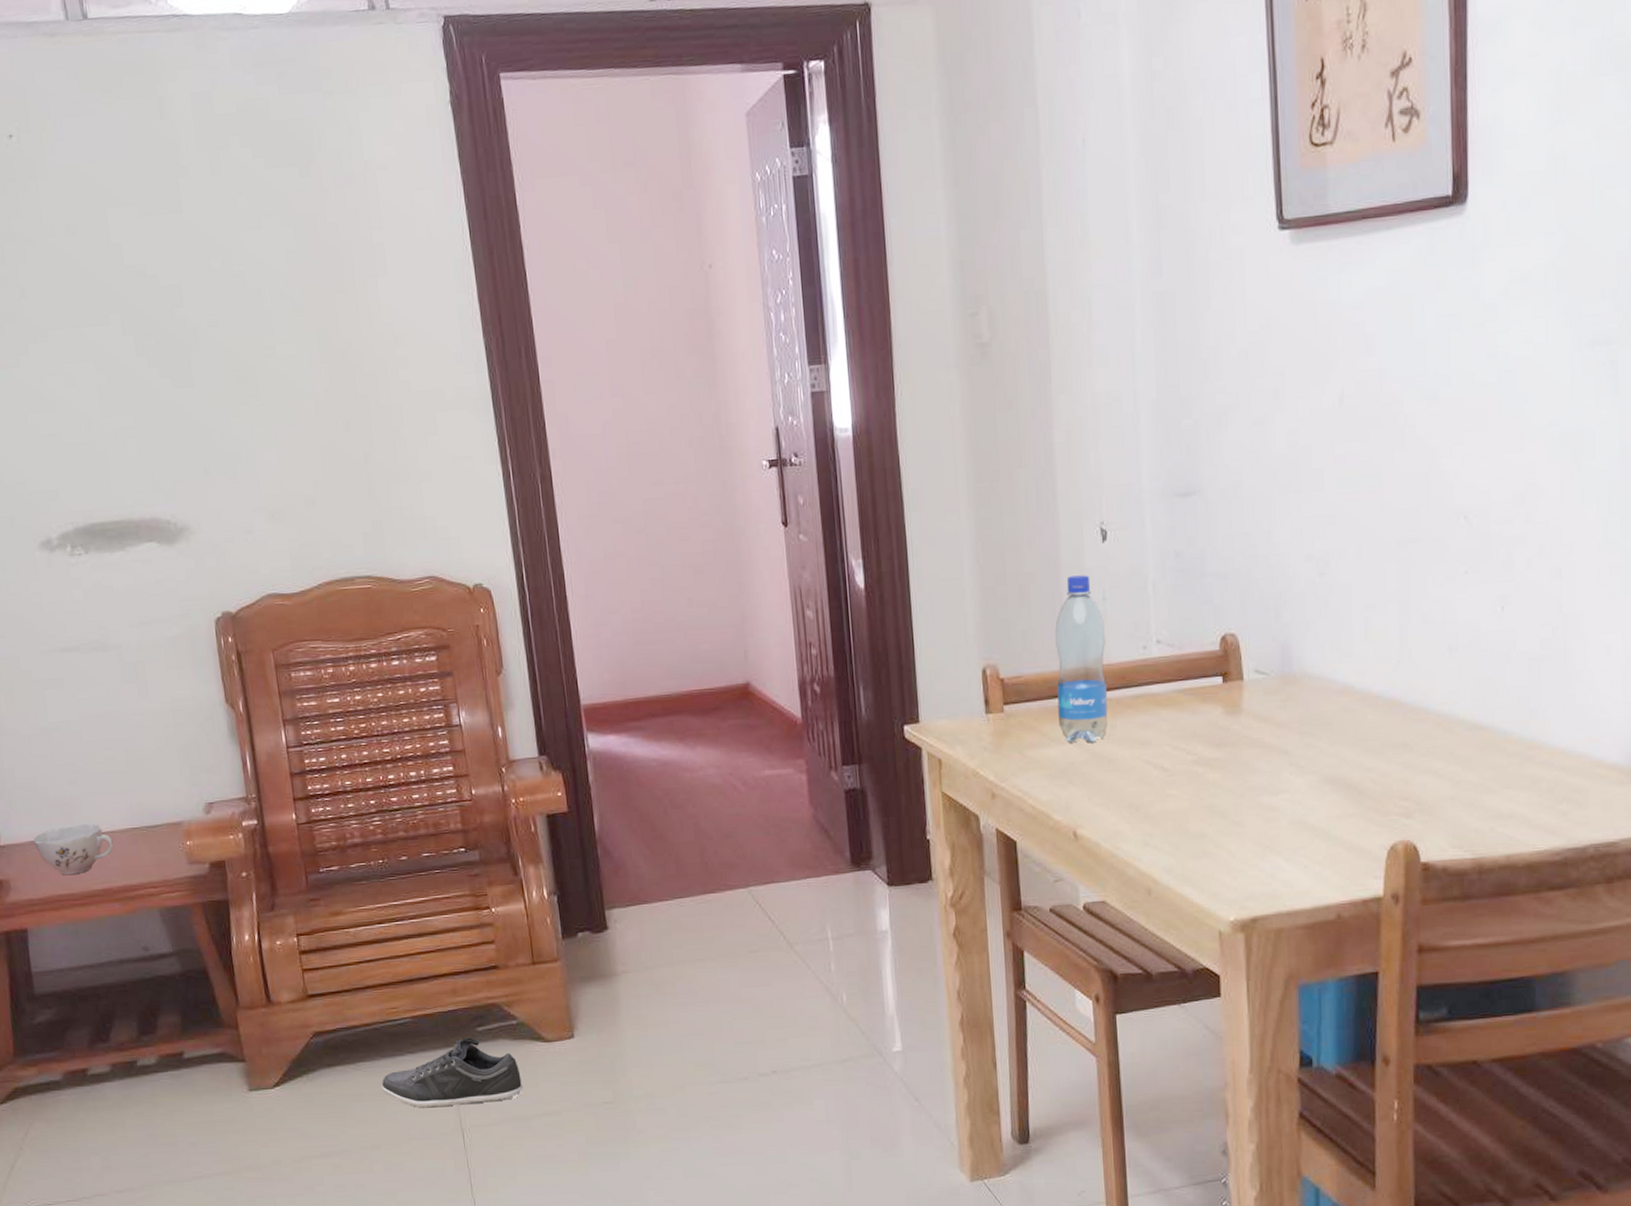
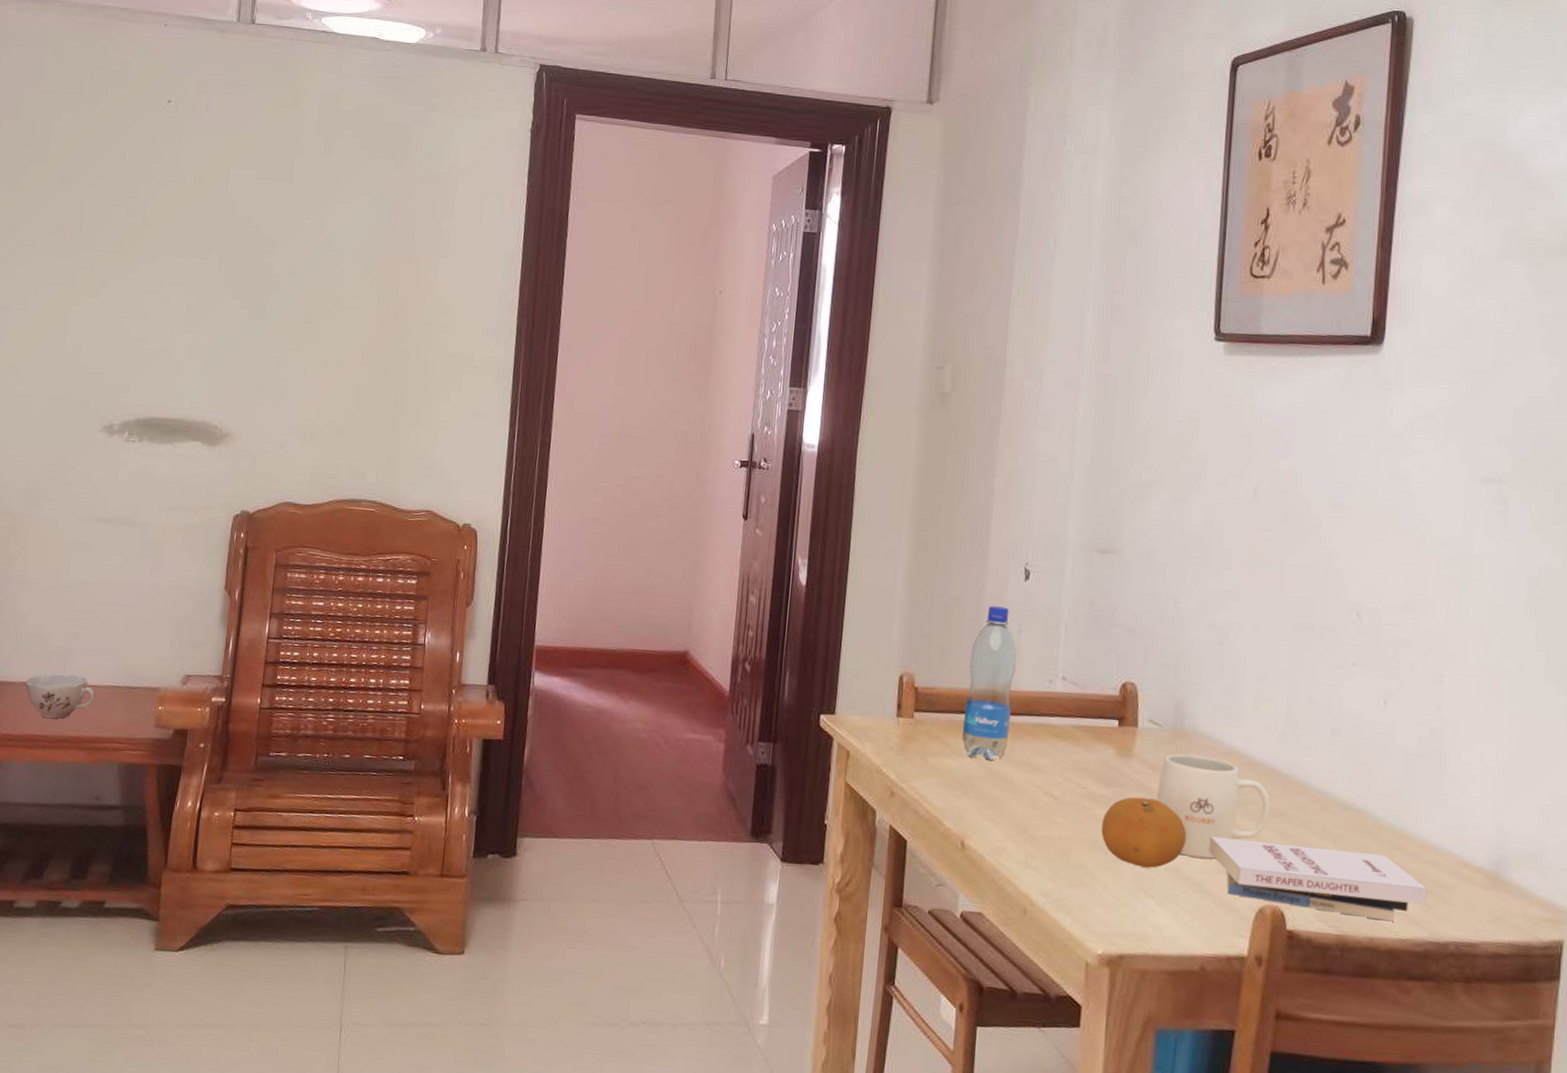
shoe: present [381,1037,524,1108] -> none [276,935,407,1004]
fruit: none [1217,752,1309,826] -> present [1101,797,1187,868]
mug: none [1271,698,1393,806] -> present [1156,753,1271,859]
books: none [1331,769,1562,838] -> present [1208,836,1428,922]

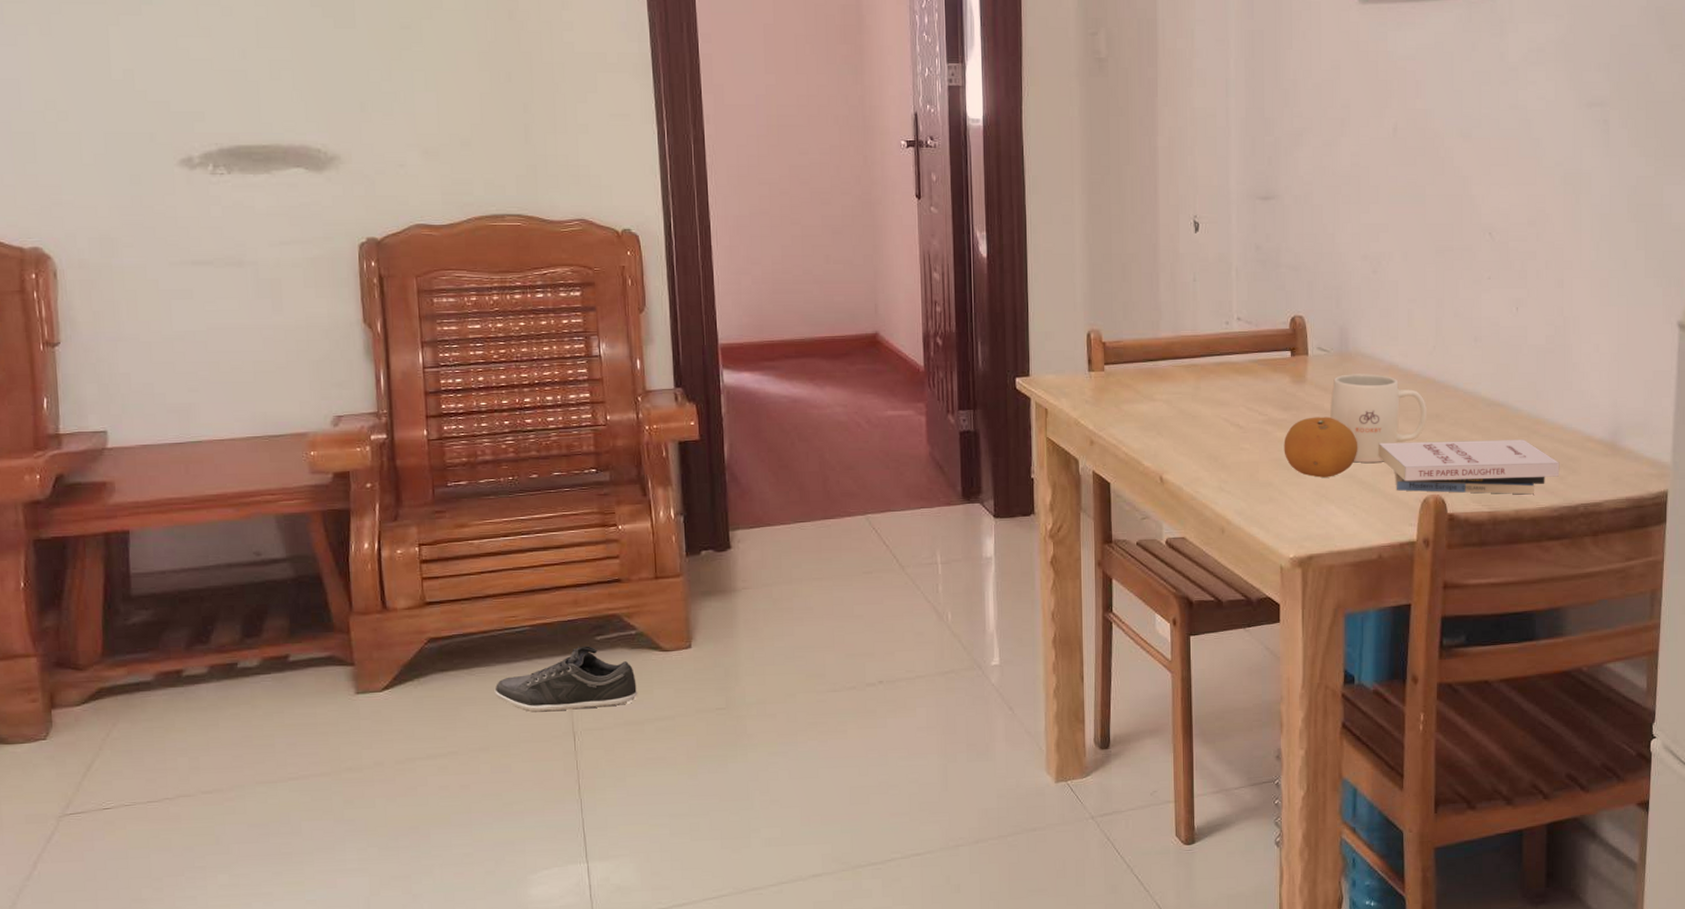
teacup: present [25,673,95,719] -> none [145,429,232,480]
shoe: none [276,935,407,1004] -> present [494,646,638,712]
bottle: present [962,606,1017,761] -> none [1151,259,1194,401]

